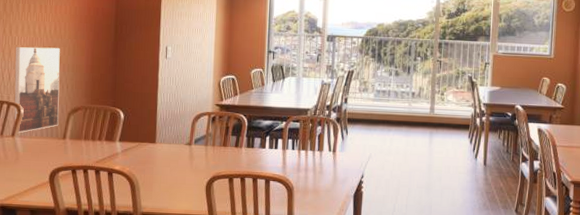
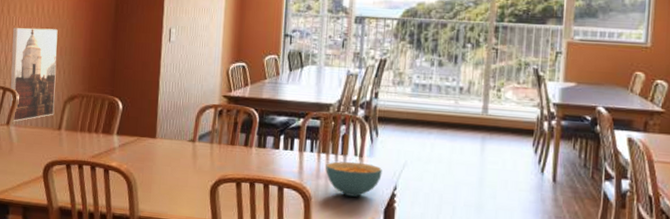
cereal bowl: none [305,156,352,185] -> present [326,161,382,197]

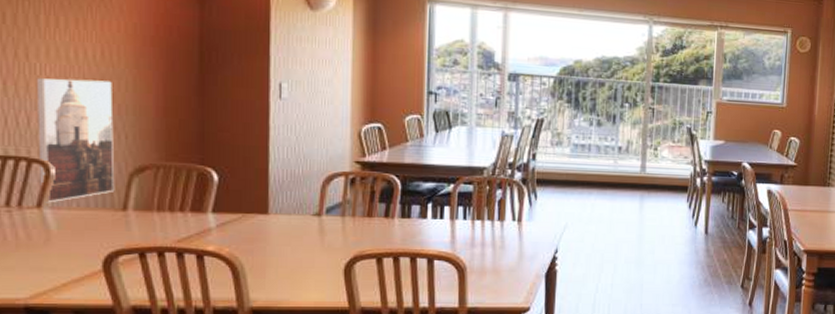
cereal bowl: present [326,161,382,197] -> none [481,227,542,263]

